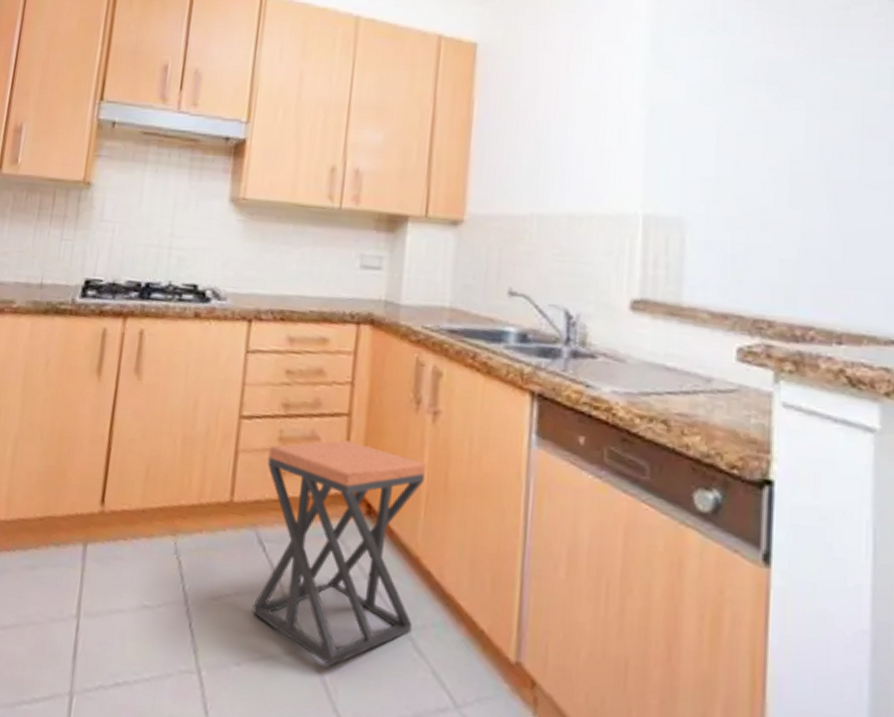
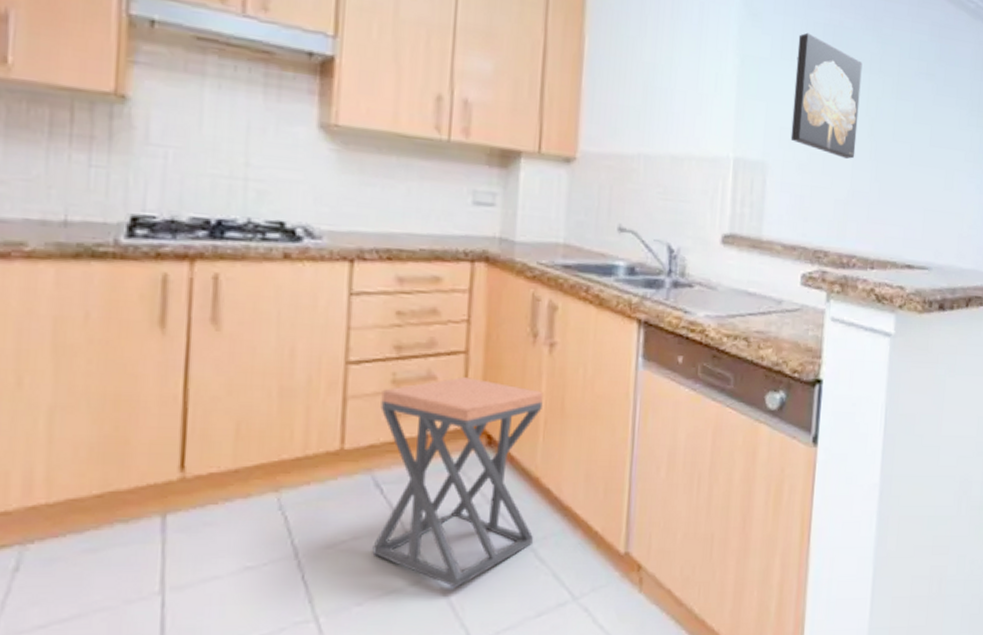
wall art: none [715,73,810,211] -> present [790,32,863,159]

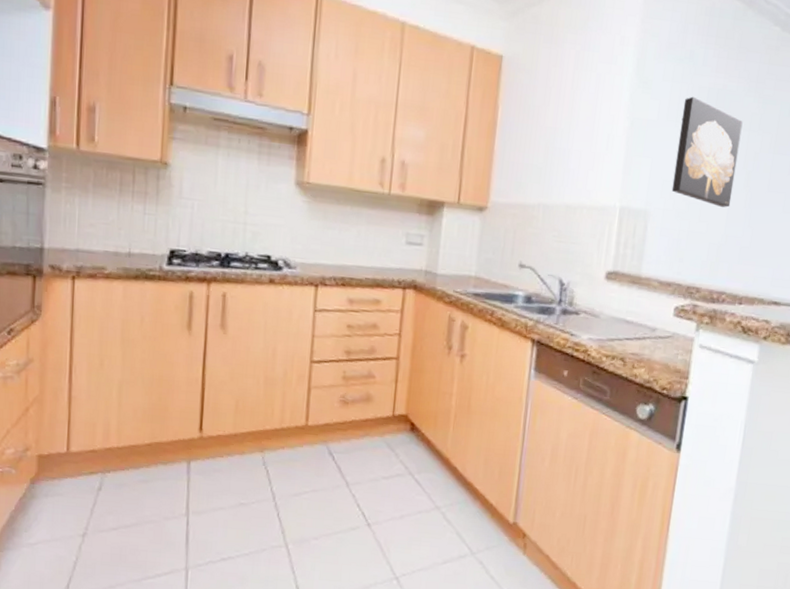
stool: present [372,377,543,587] -> none [326,377,455,535]

